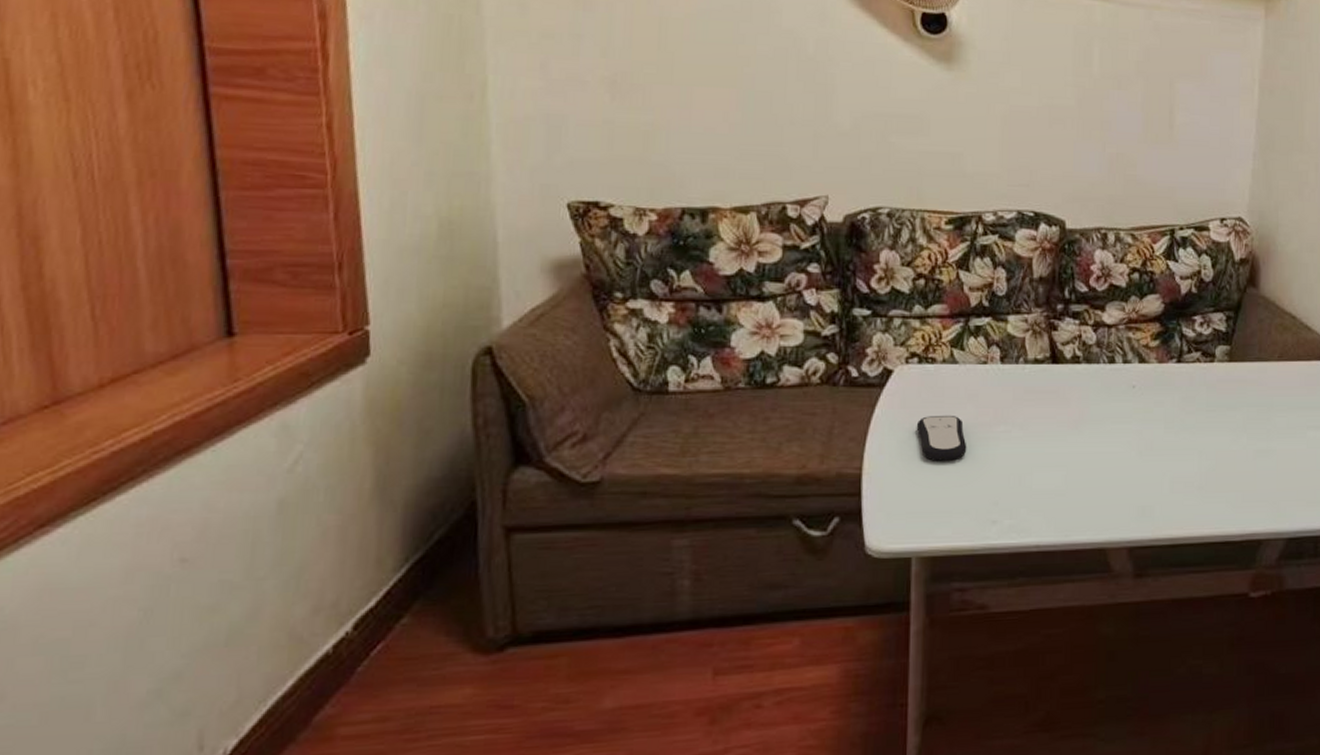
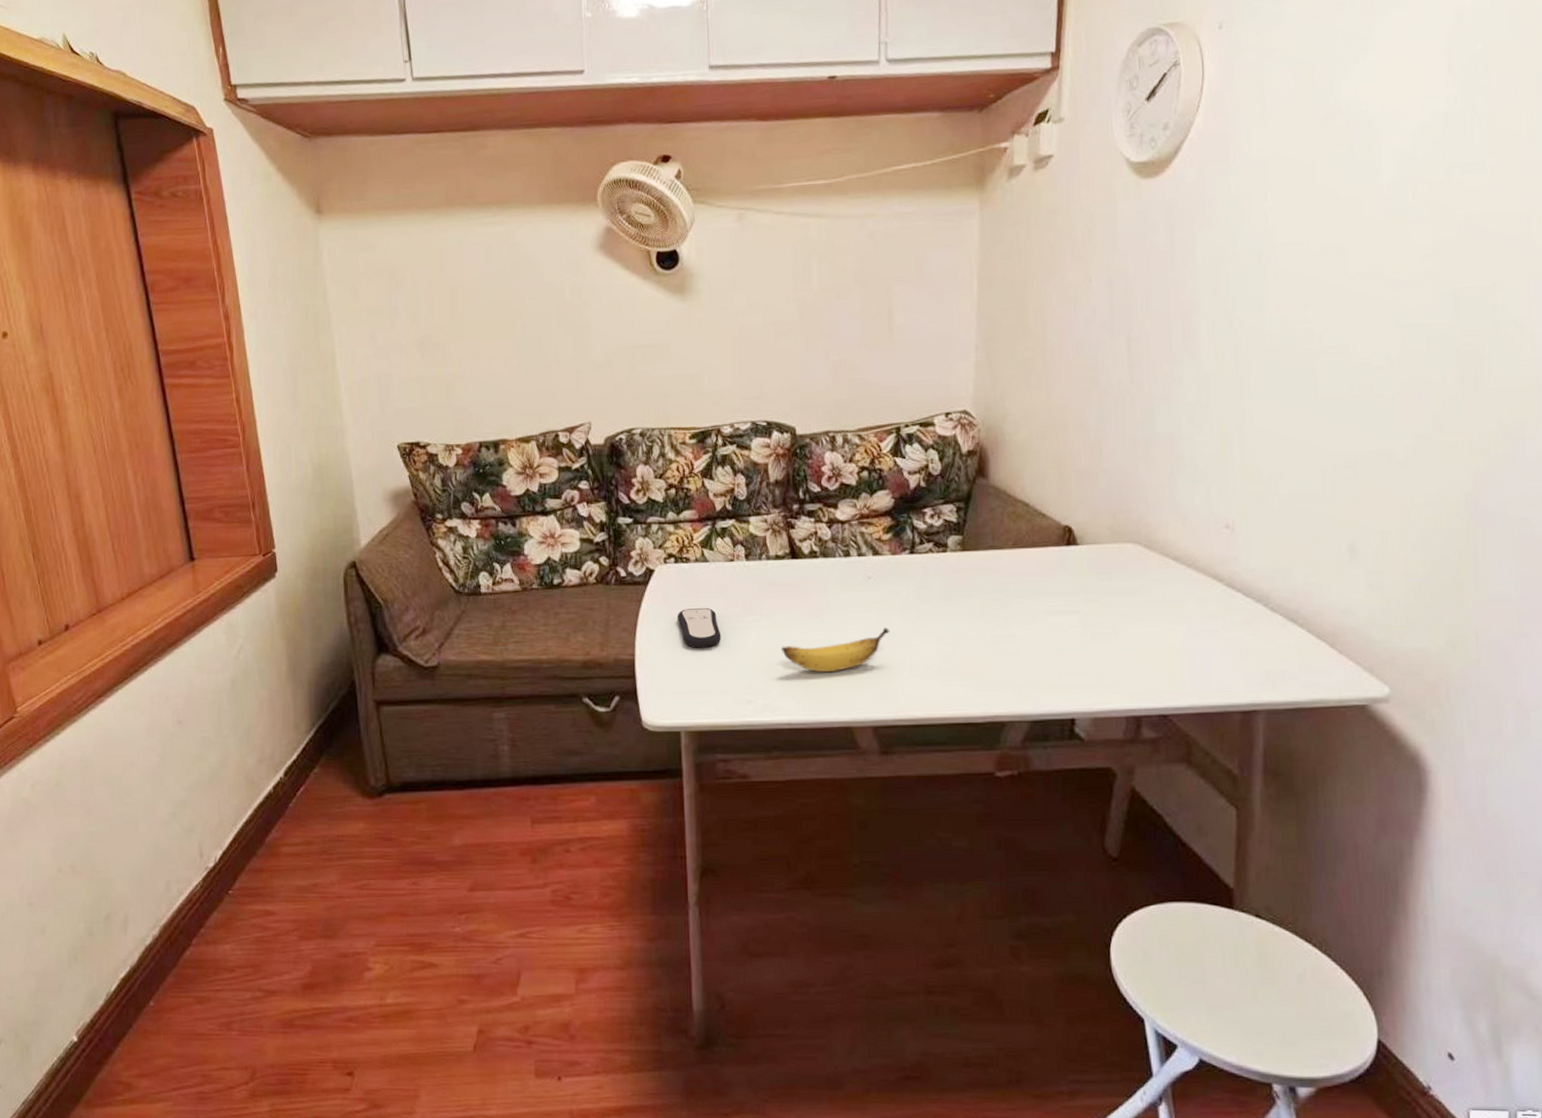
banana: none [1033,440,1152,489] -> present [780,627,890,673]

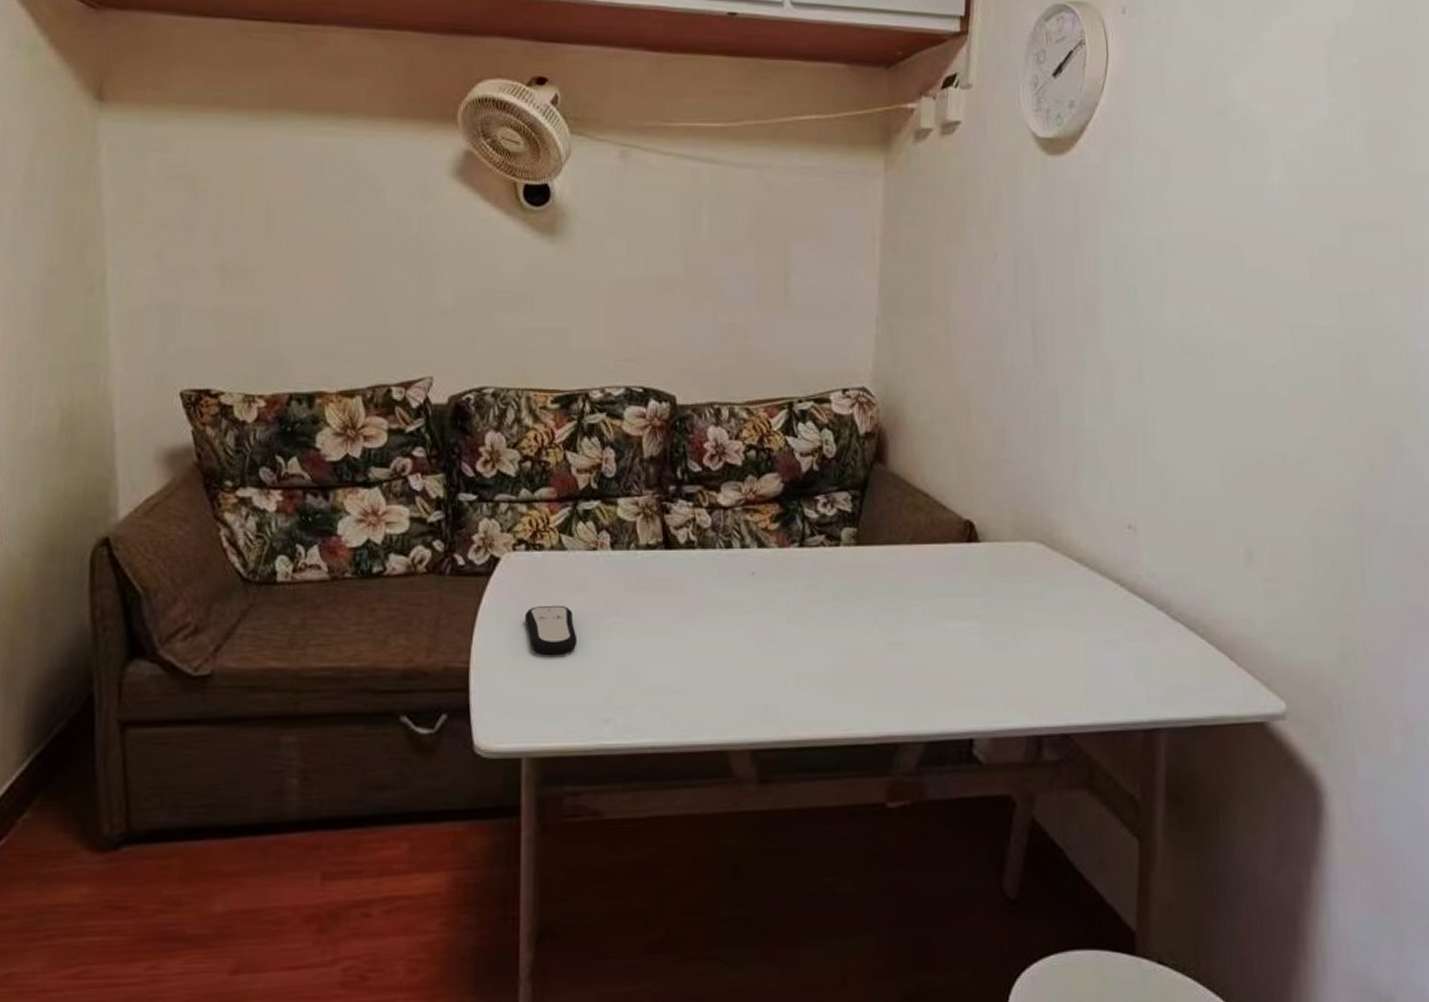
banana: present [780,627,890,673] -> none [647,632,774,685]

